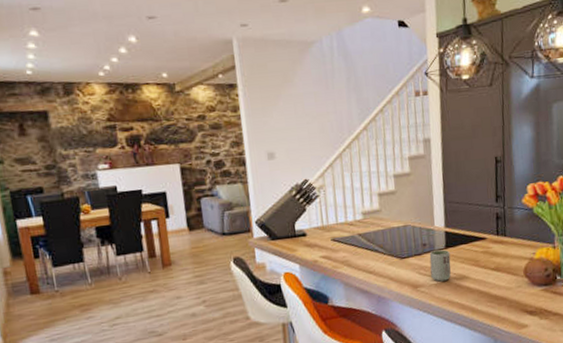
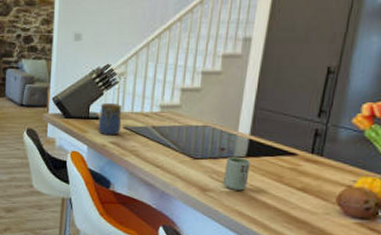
jar: none [305,216,329,251] -> present [98,102,123,136]

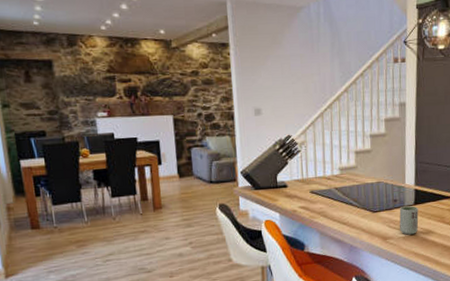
jar: present [98,102,123,136] -> none [286,170,308,201]

